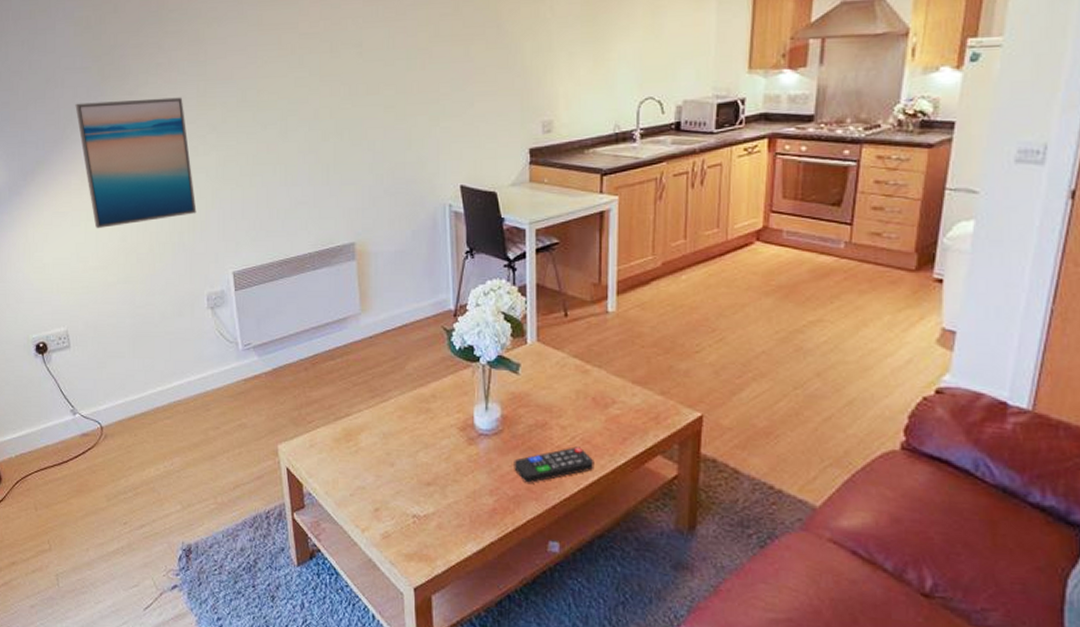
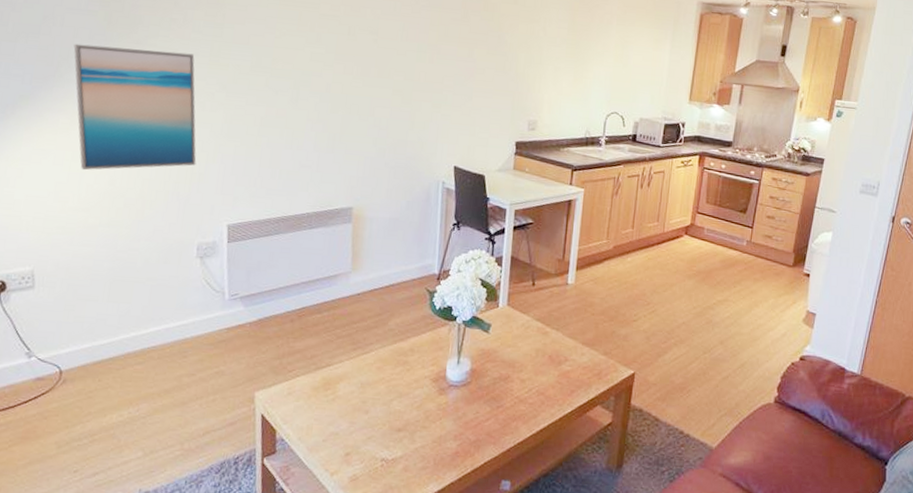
remote control: present [514,446,595,485] -> none [477,397,546,430]

